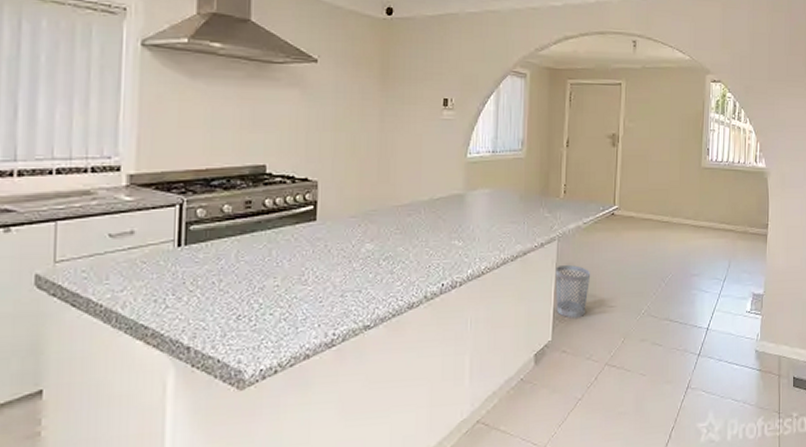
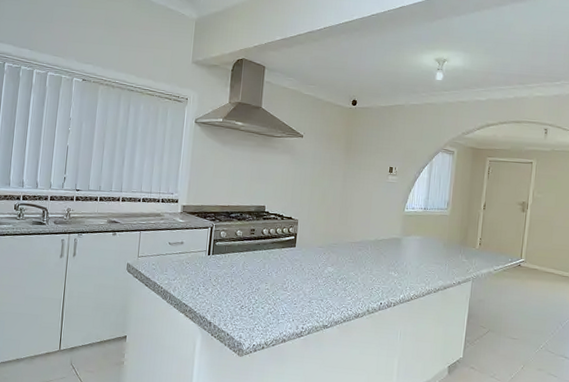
wastebasket: present [555,265,591,319] -> none [468,301,498,344]

